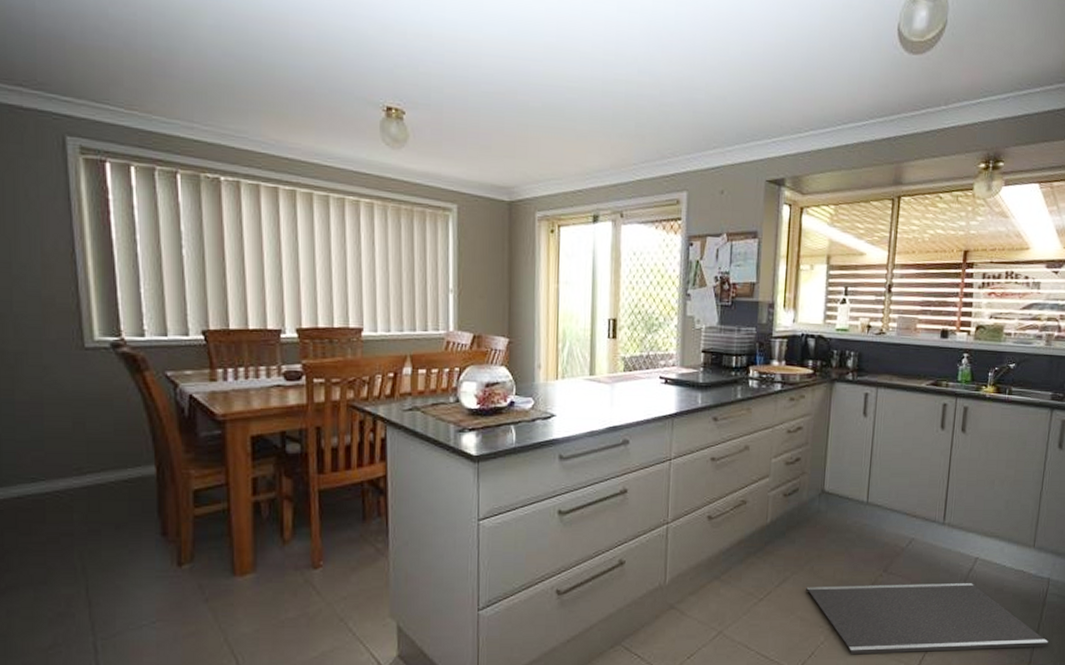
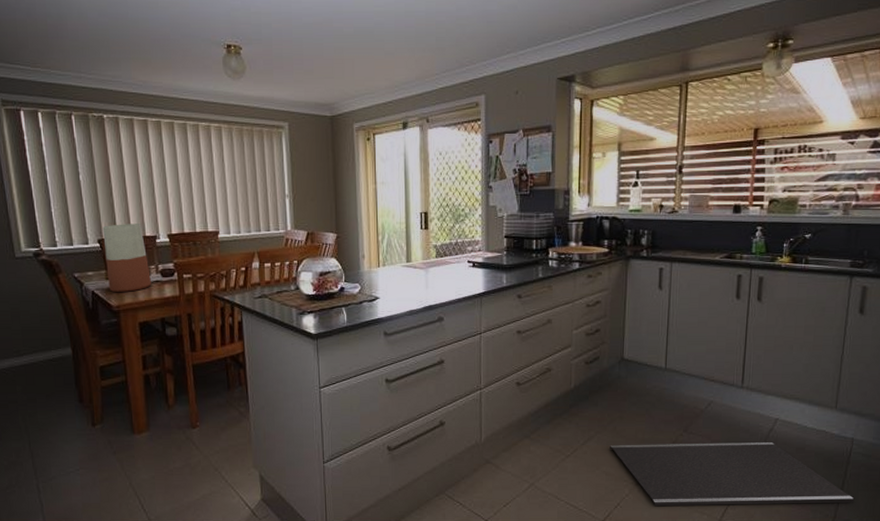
vase: none [209,312,272,399] -> present [102,224,152,293]

